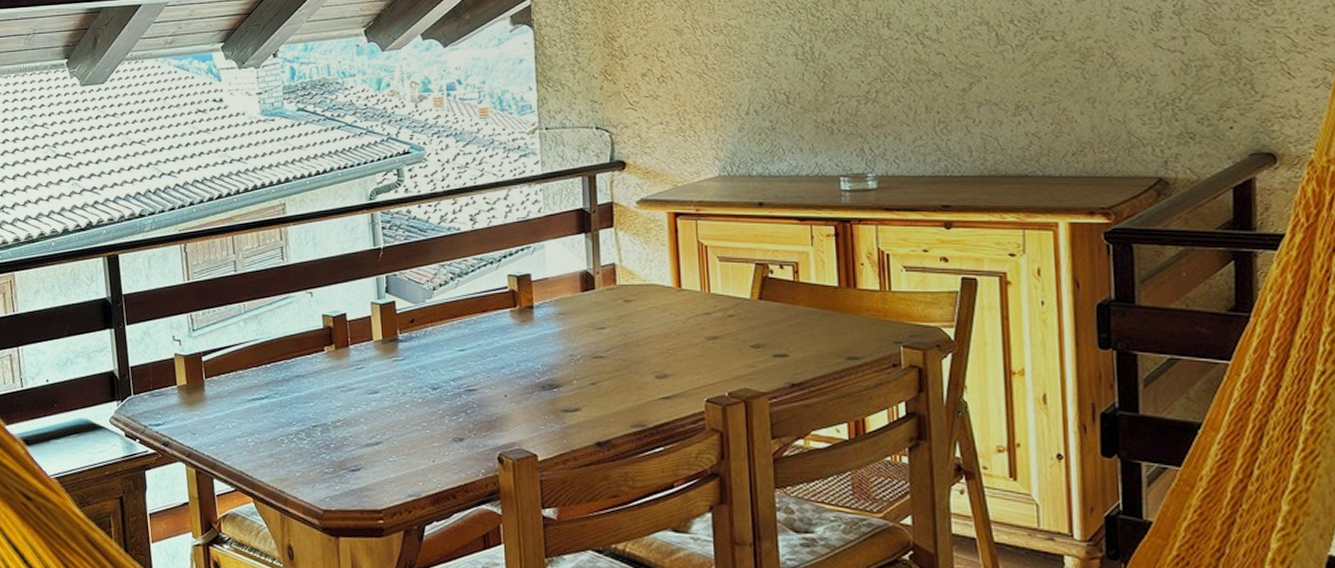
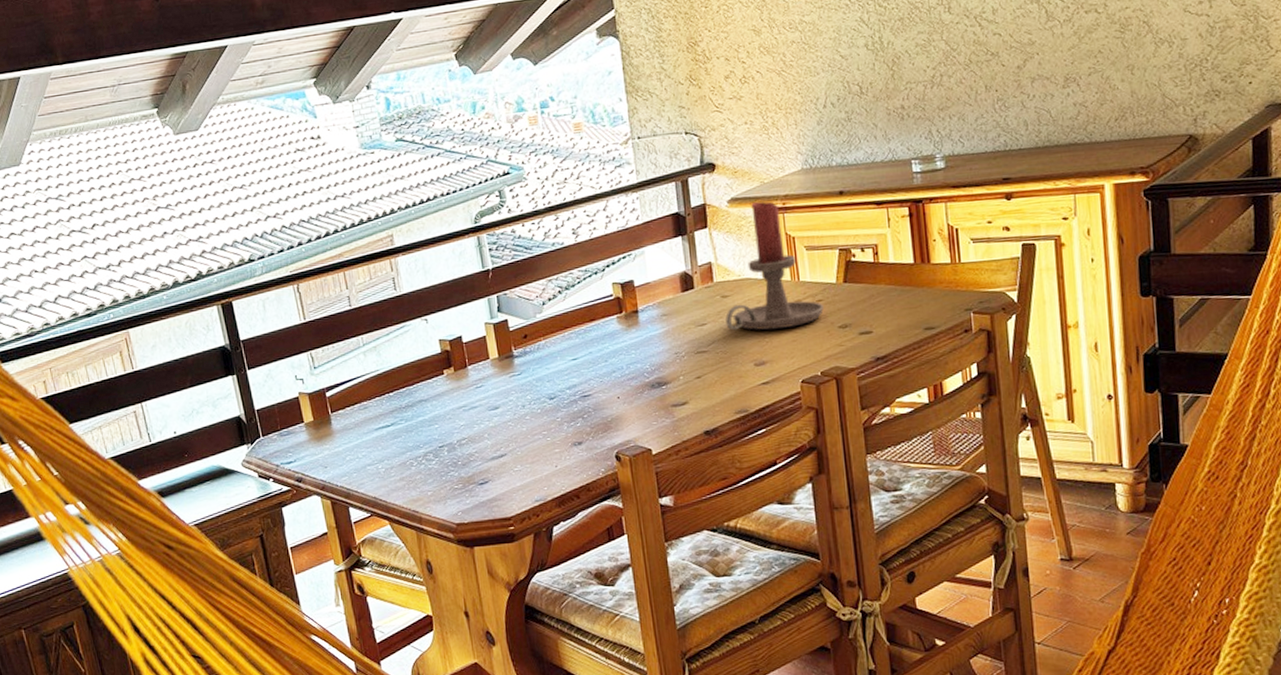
candle holder: none [627,205,735,342] -> present [725,200,824,331]

